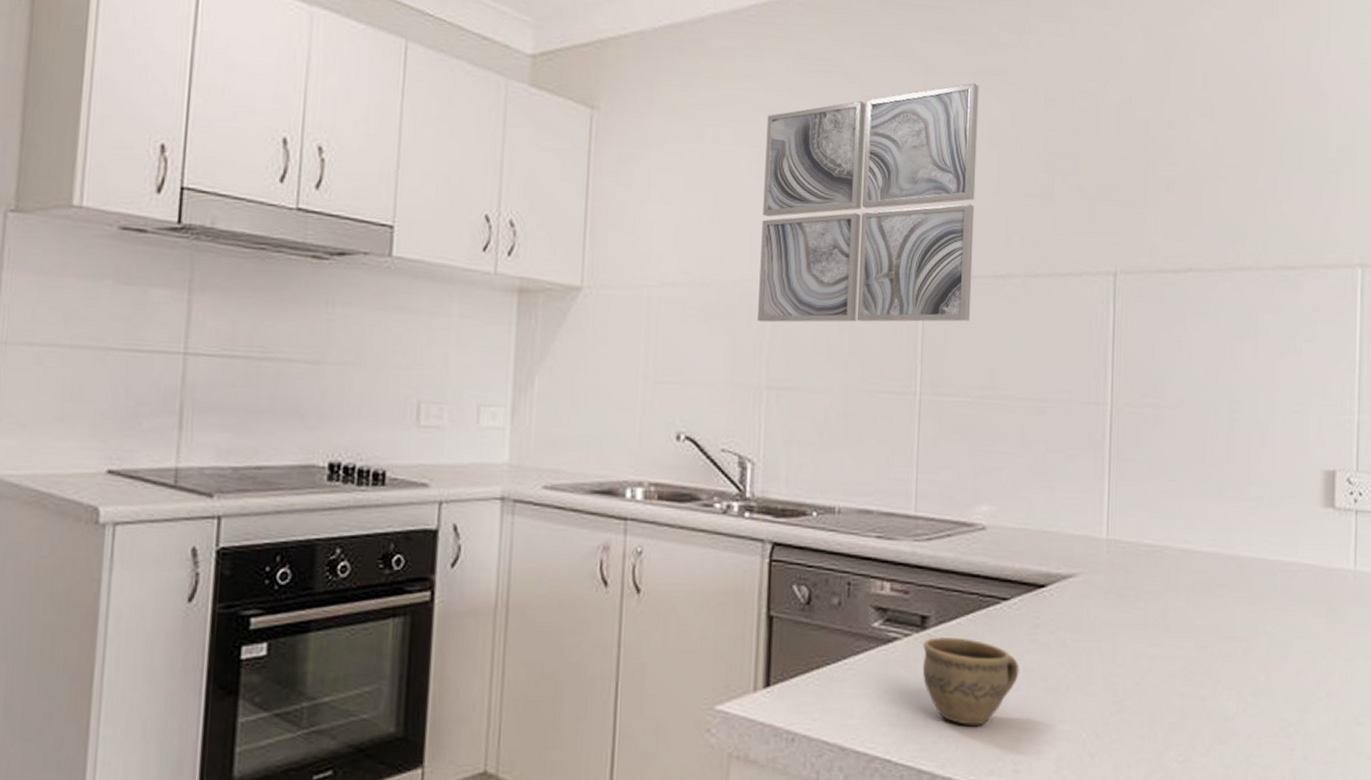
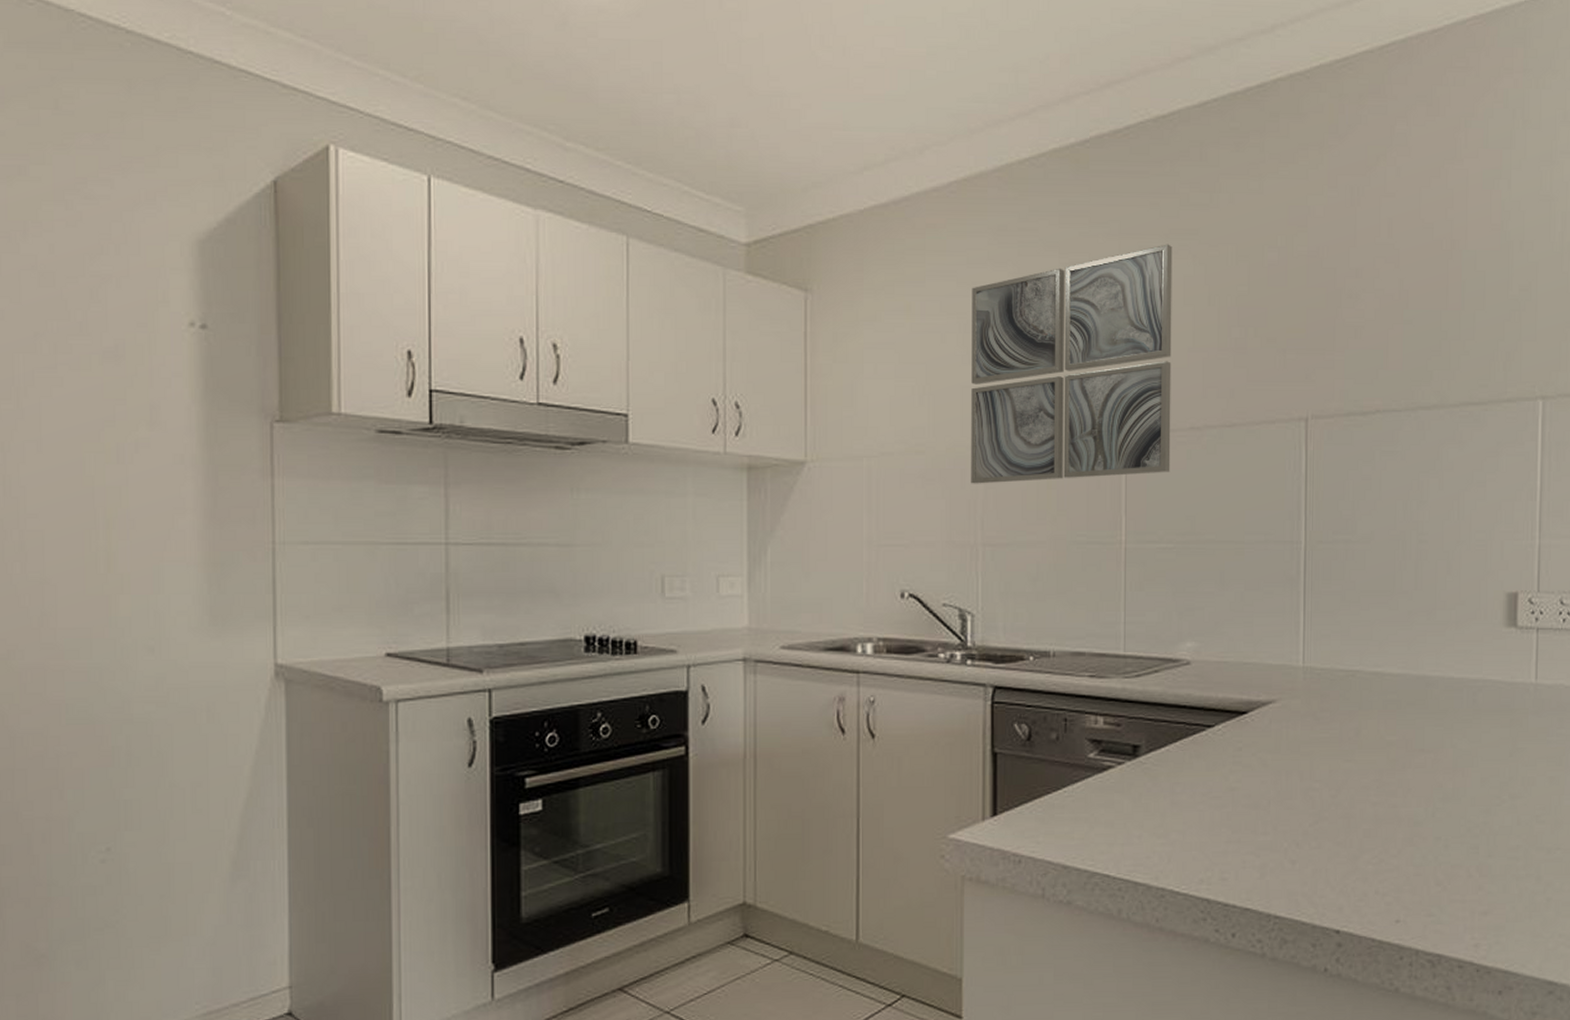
cup: present [922,637,1020,726] -> none [1135,763,1225,841]

